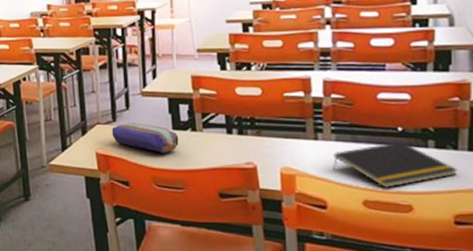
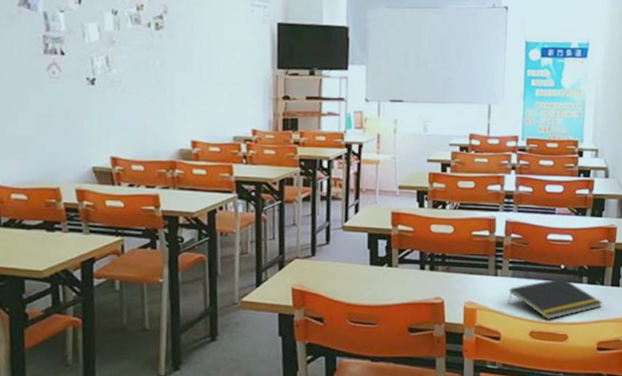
pencil case: present [112,122,179,154] -> none [310,257,375,289]

